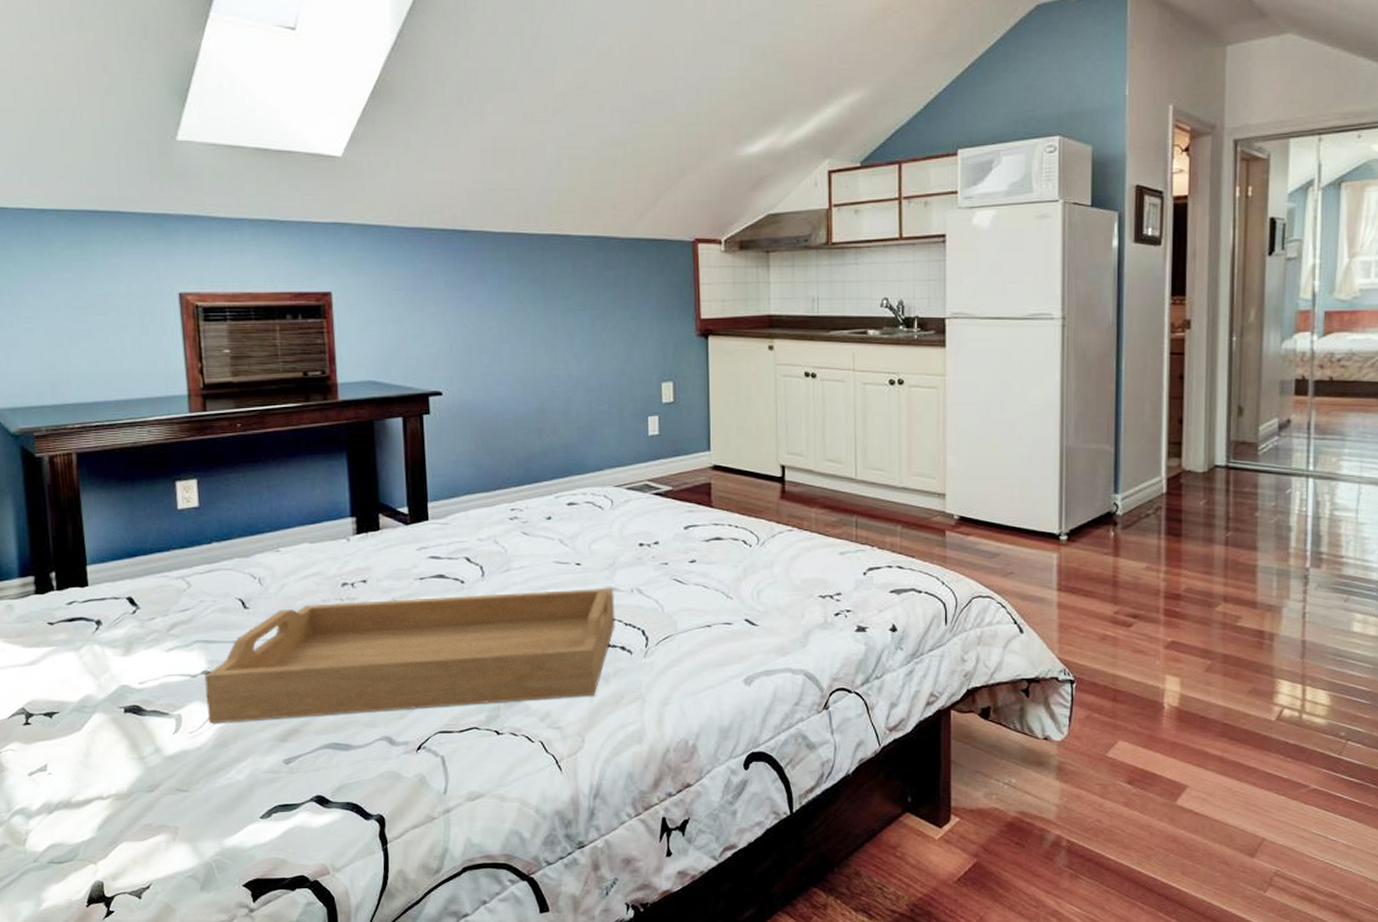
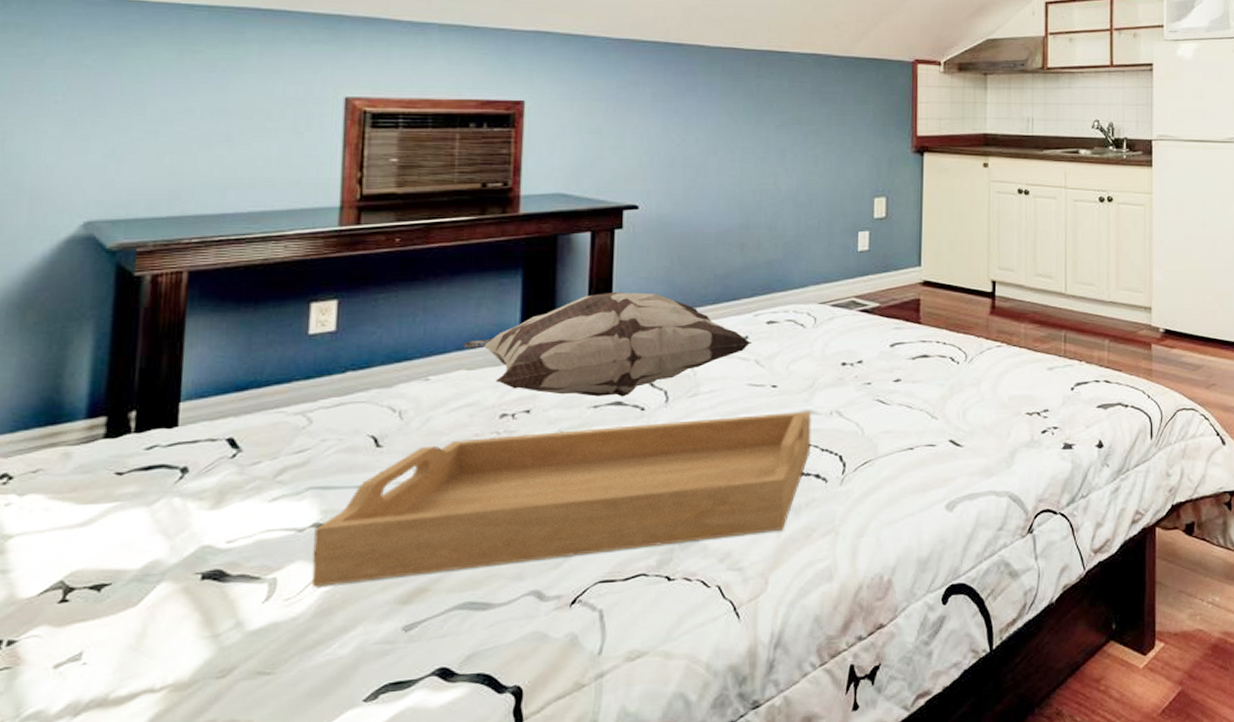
decorative pillow: none [304,473,555,571] -> present [463,291,752,397]

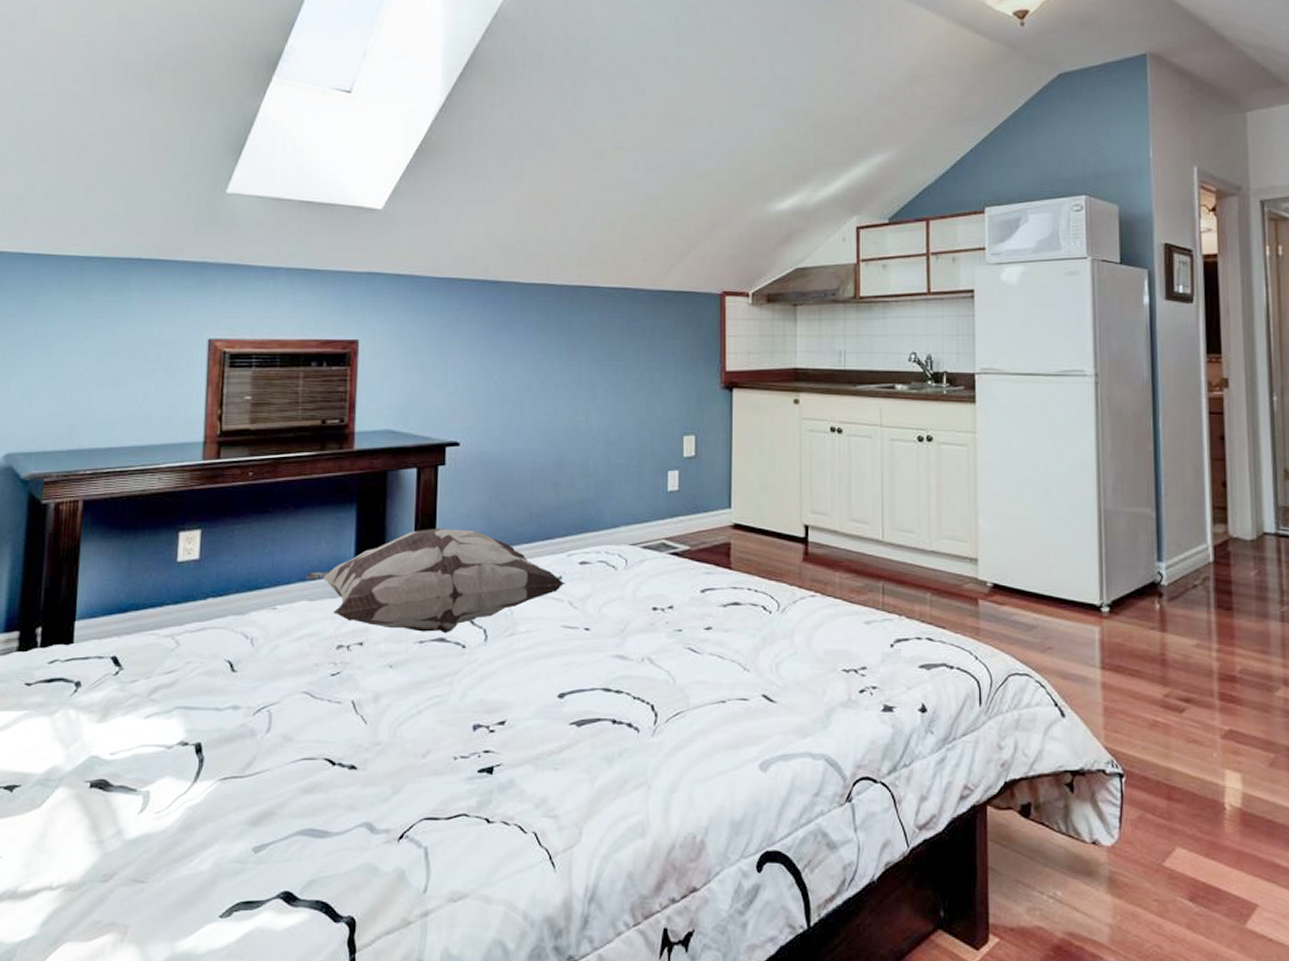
serving tray: present [311,410,812,587] -> none [177,656,624,803]

